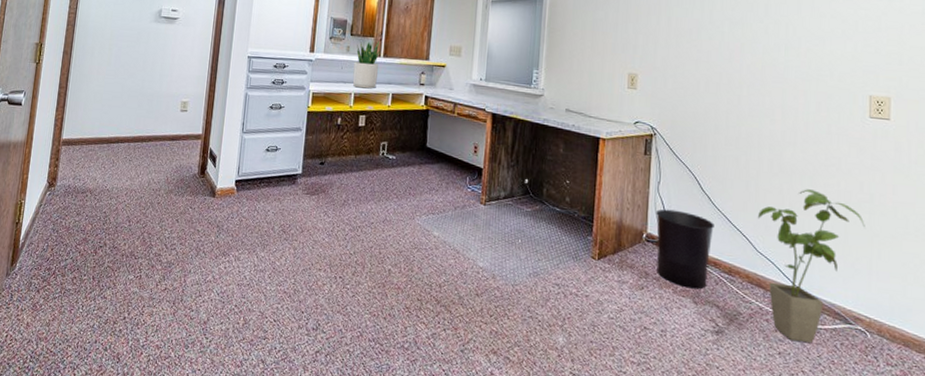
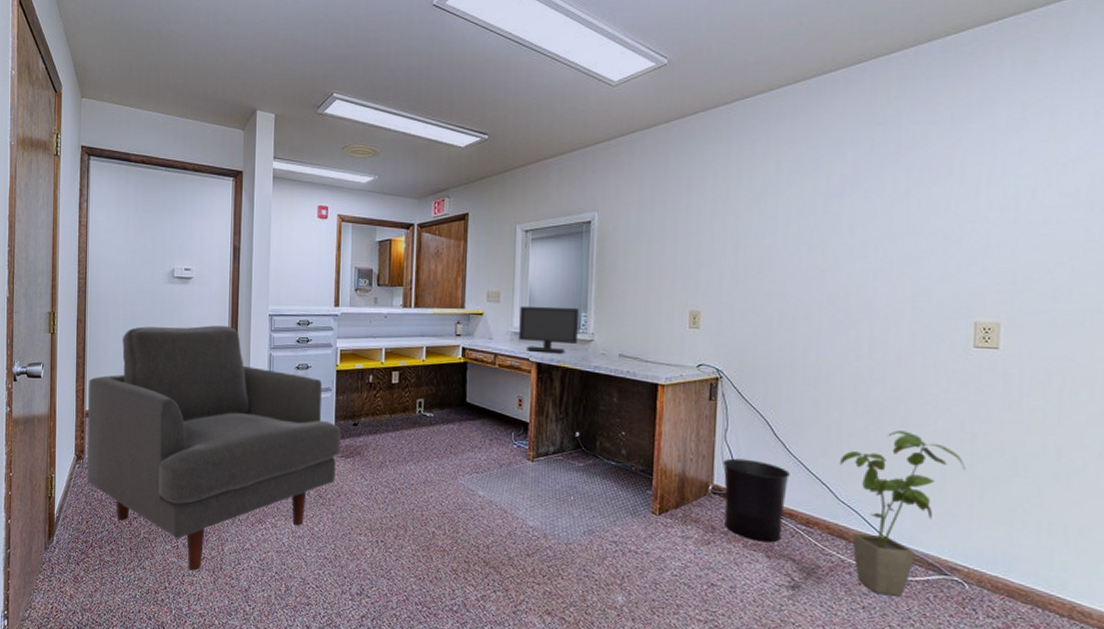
chair: none [56,61,309,302] -> present [87,325,342,571]
planter: present [352,40,381,89] -> none [382,289,411,343]
computer monitor: none [477,60,532,106] -> present [519,305,580,354]

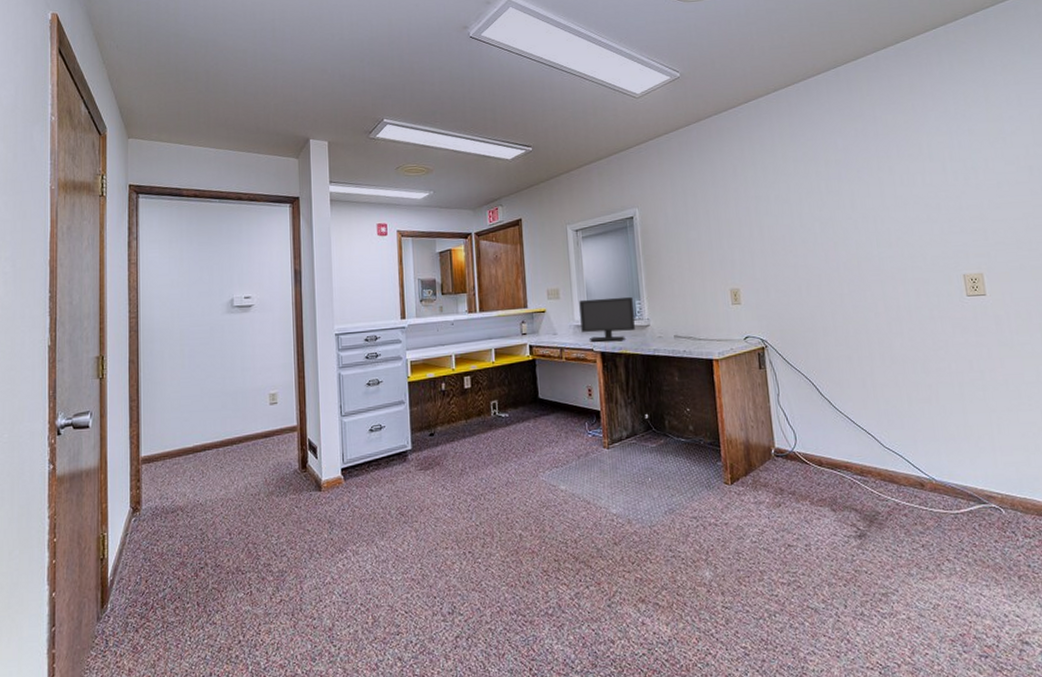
chair: present [87,325,342,571] -> none [143,350,419,617]
waste bin: present [723,458,790,543] -> none [780,419,842,497]
house plant: present [840,430,966,597] -> none [879,376,982,531]

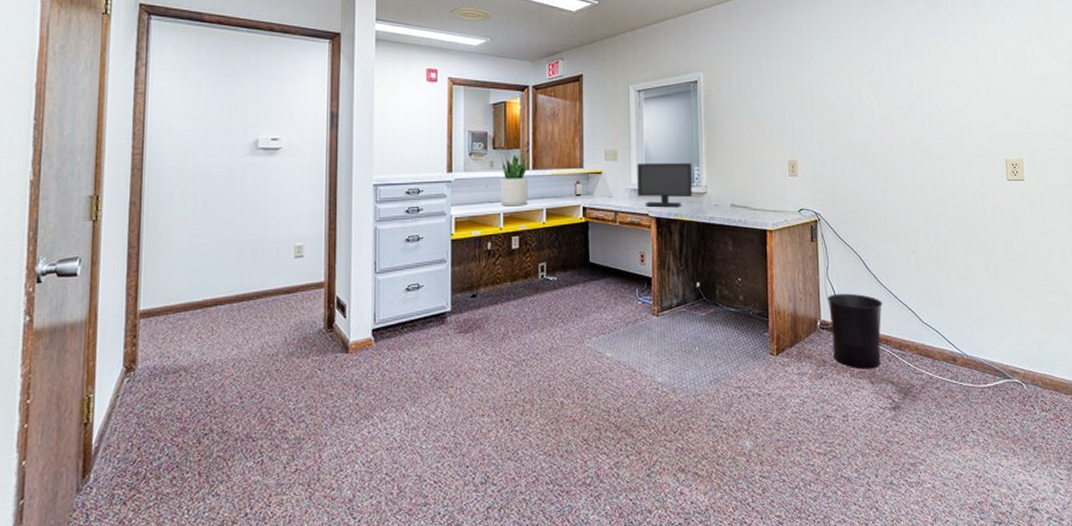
planter: none [450,295,477,349] -> present [500,152,529,207]
waste bin: none [780,419,842,497] -> present [827,293,882,369]

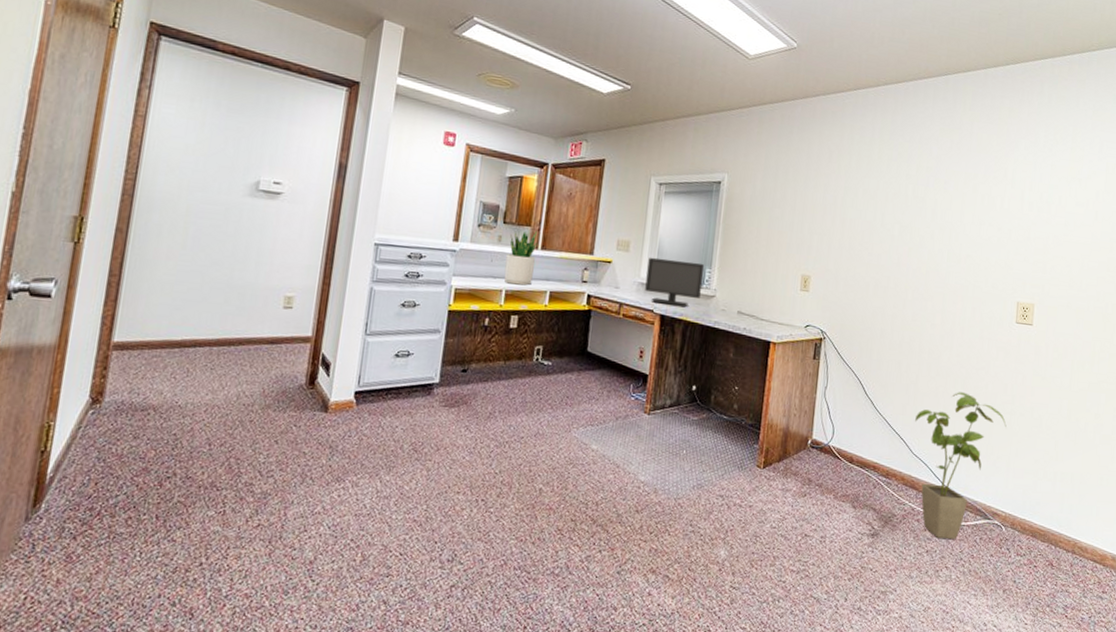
waste bin: present [827,293,882,369] -> none [819,414,876,494]
house plant: none [920,255,1013,404] -> present [915,392,1007,540]

